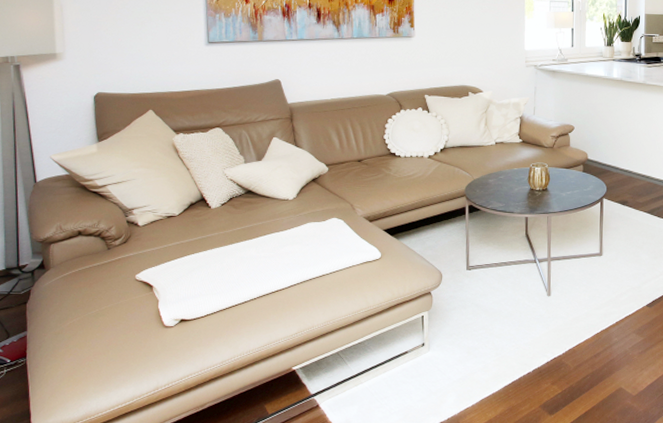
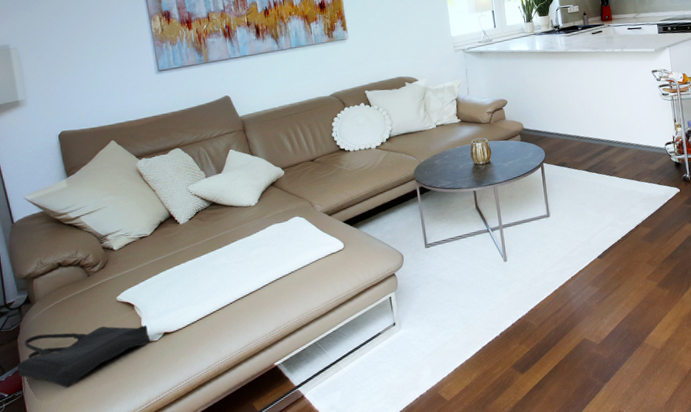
tote bag: none [23,303,166,362] -> present [17,325,151,388]

